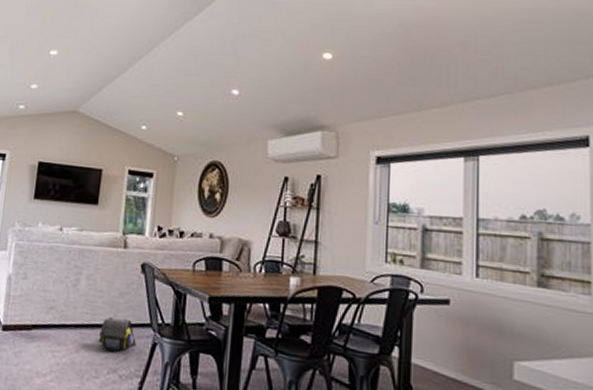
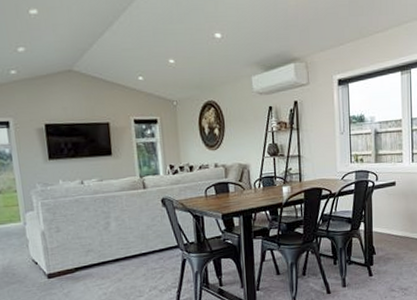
shoulder bag: present [99,317,136,352] -> none [136,246,169,274]

